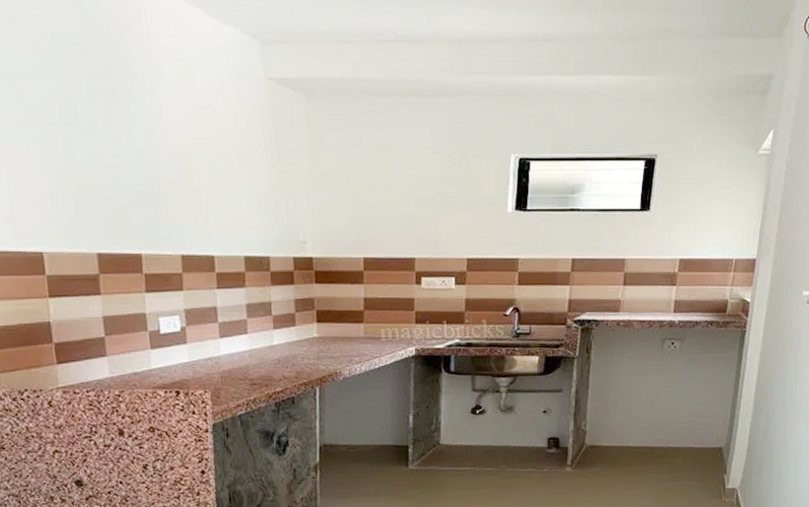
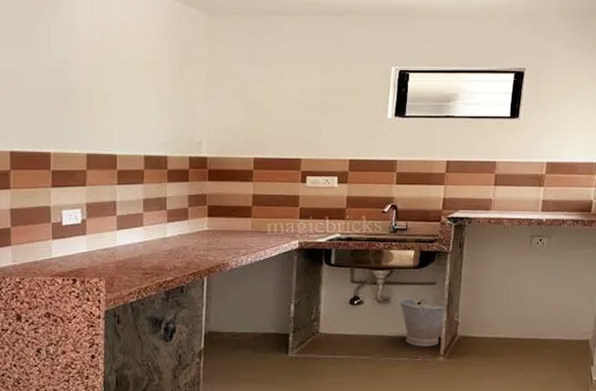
bucket: none [523,406,572,457] -> present [398,297,445,347]

